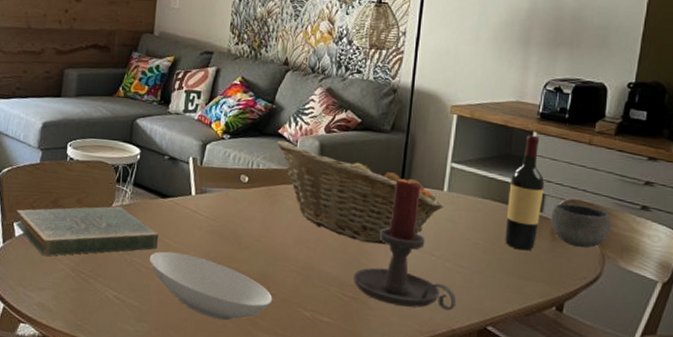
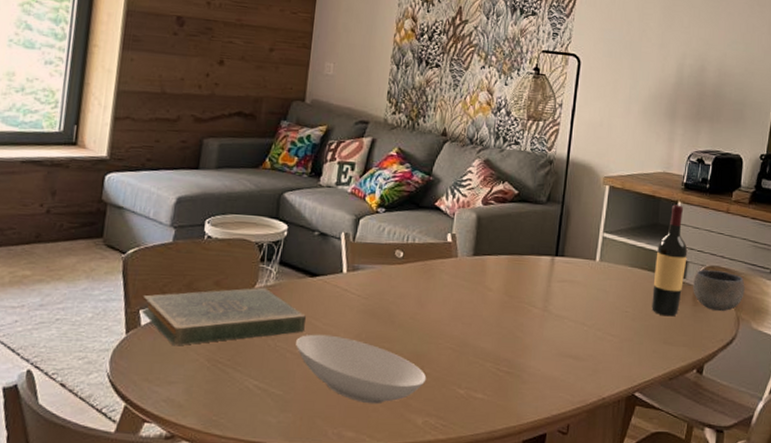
fruit basket: present [276,140,445,245] -> none [432,213,597,317]
candle holder: present [354,179,457,311] -> none [508,251,607,380]

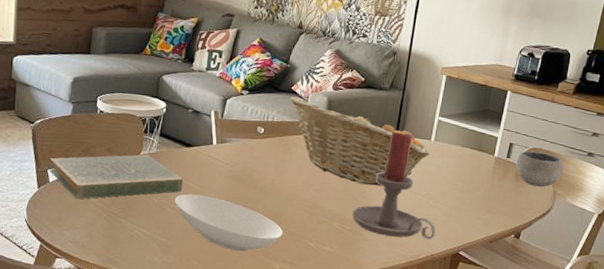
fruit basket: none [432,213,597,317] -> present [289,96,431,186]
candle holder: none [508,251,607,380] -> present [352,131,436,240]
wine bottle: present [651,204,688,317] -> none [478,93,514,190]

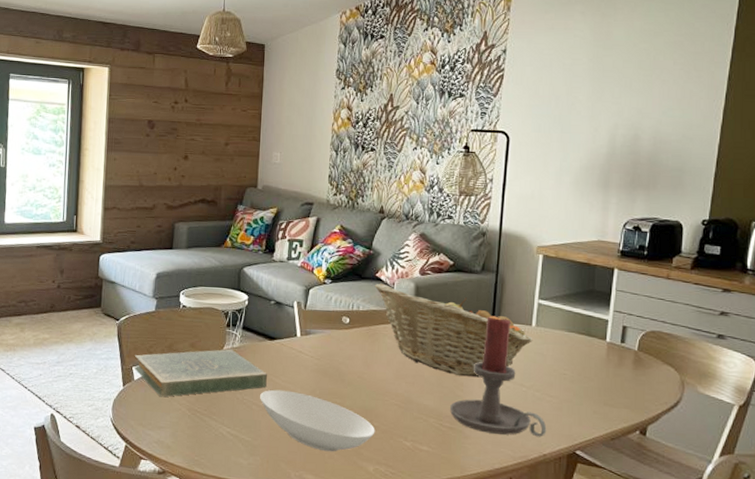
bowl: present [516,151,563,188] -> none [633,334,689,376]

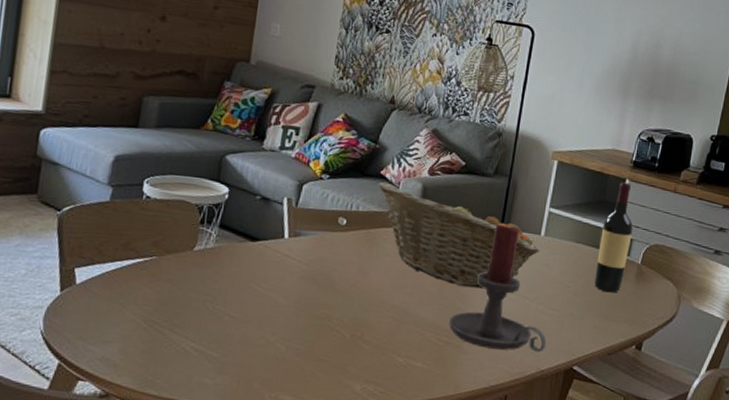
book: present [133,349,267,397] -> none [76,249,245,306]
bowl: present [260,389,375,452] -> none [234,298,366,370]
wine bottle: none [590,271,626,380] -> present [594,182,634,293]

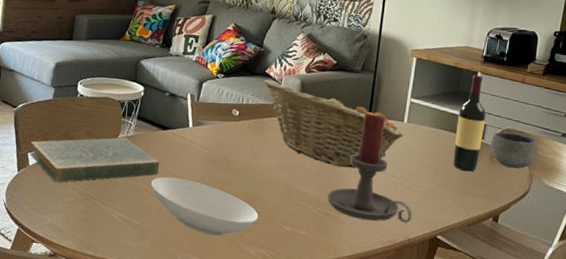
book: none [76,249,245,306] -> present [29,137,159,183]
bowl: none [234,298,366,370] -> present [151,176,259,236]
bowl: none [636,247,688,290] -> present [490,132,538,169]

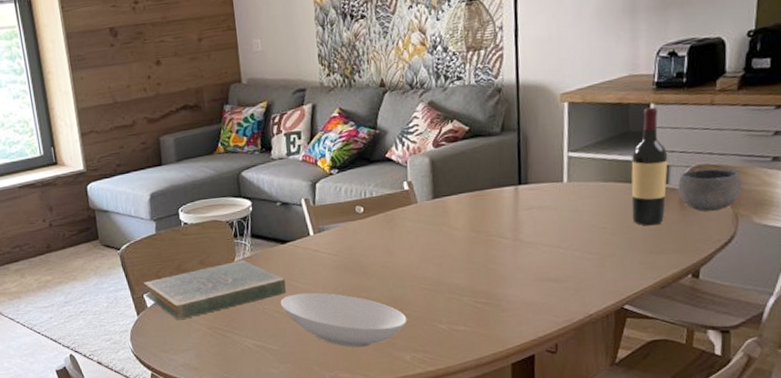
fruit basket: present [263,79,404,168] -> none [385,163,566,249]
candle holder: present [327,113,413,223] -> none [484,179,590,303]

